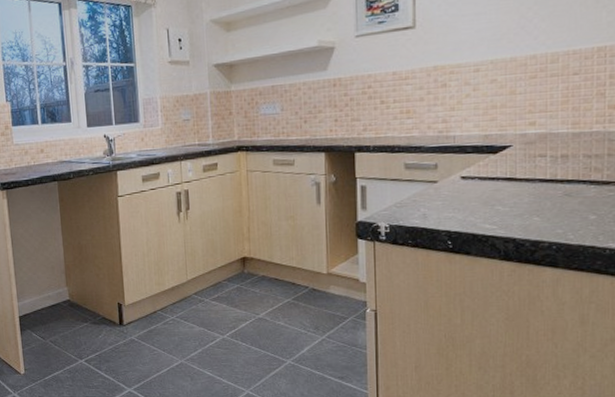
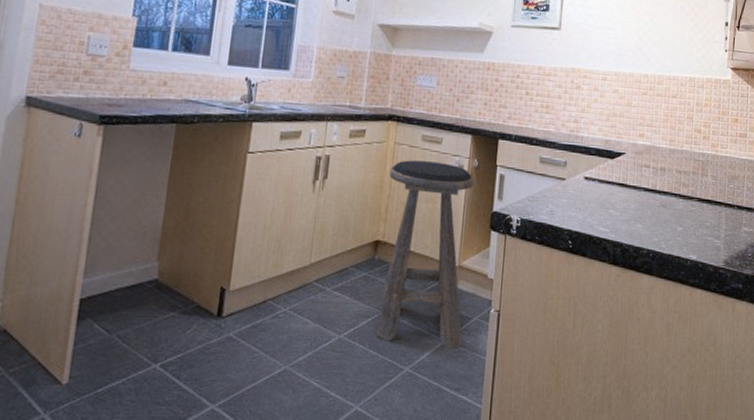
stool: none [246,182,340,345] -> present [375,160,474,350]

